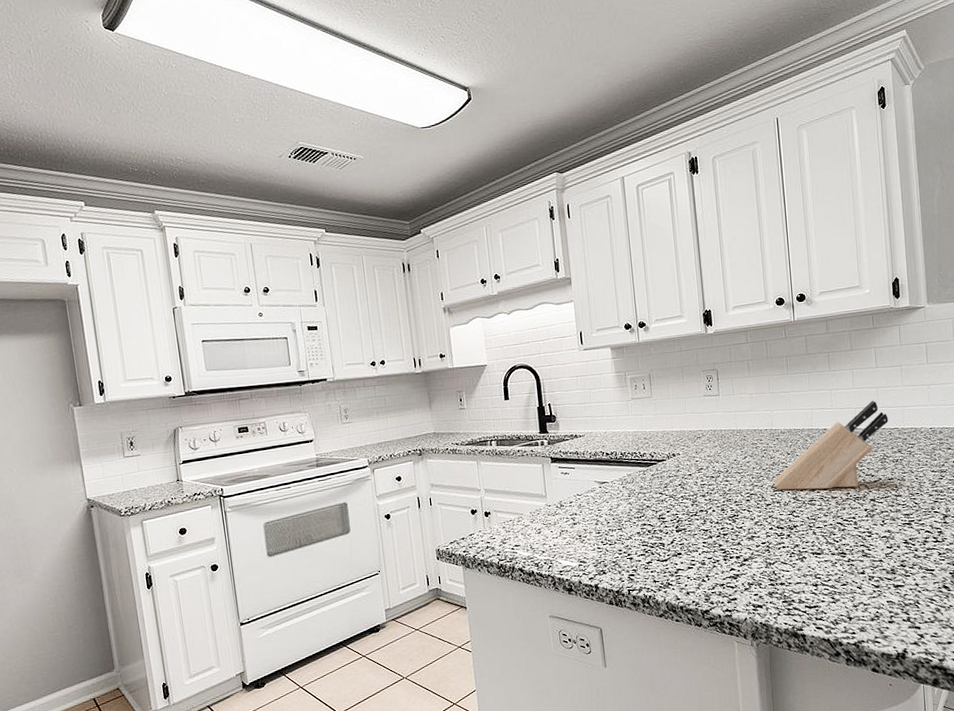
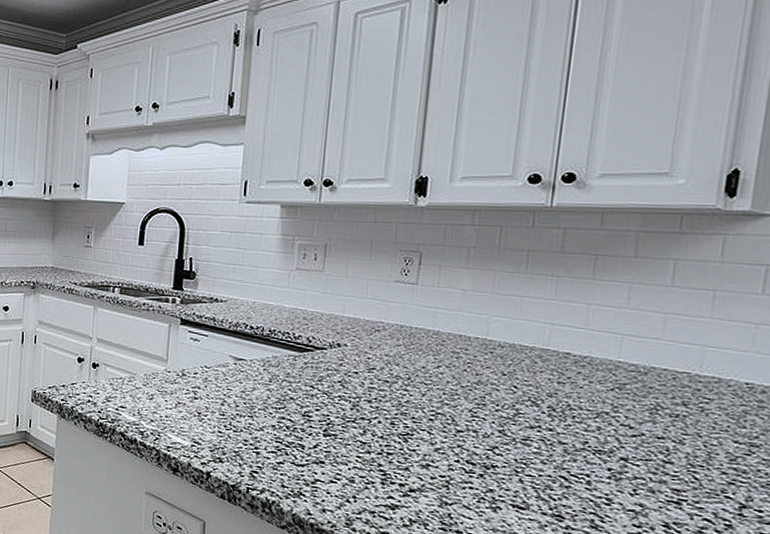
knife block: present [774,400,889,490] -> none [474,329,676,437]

